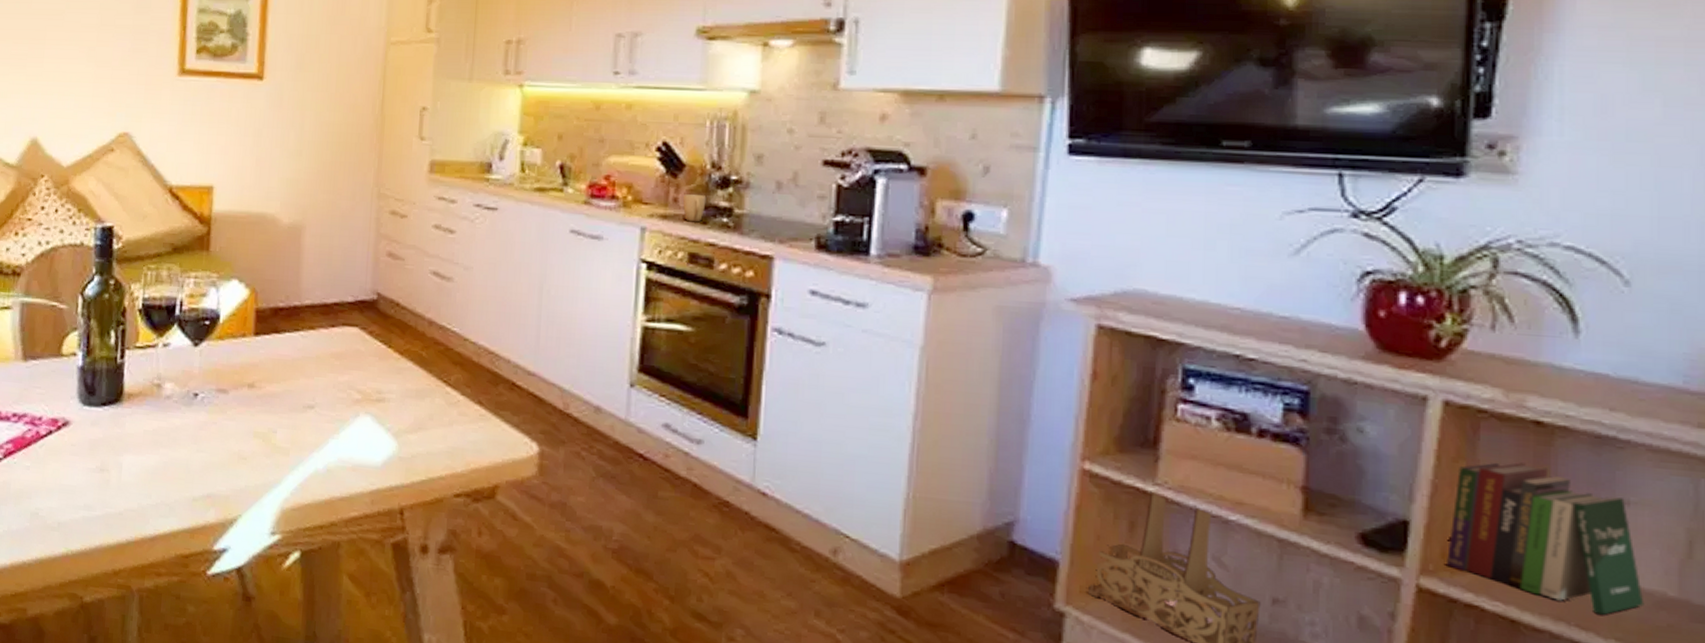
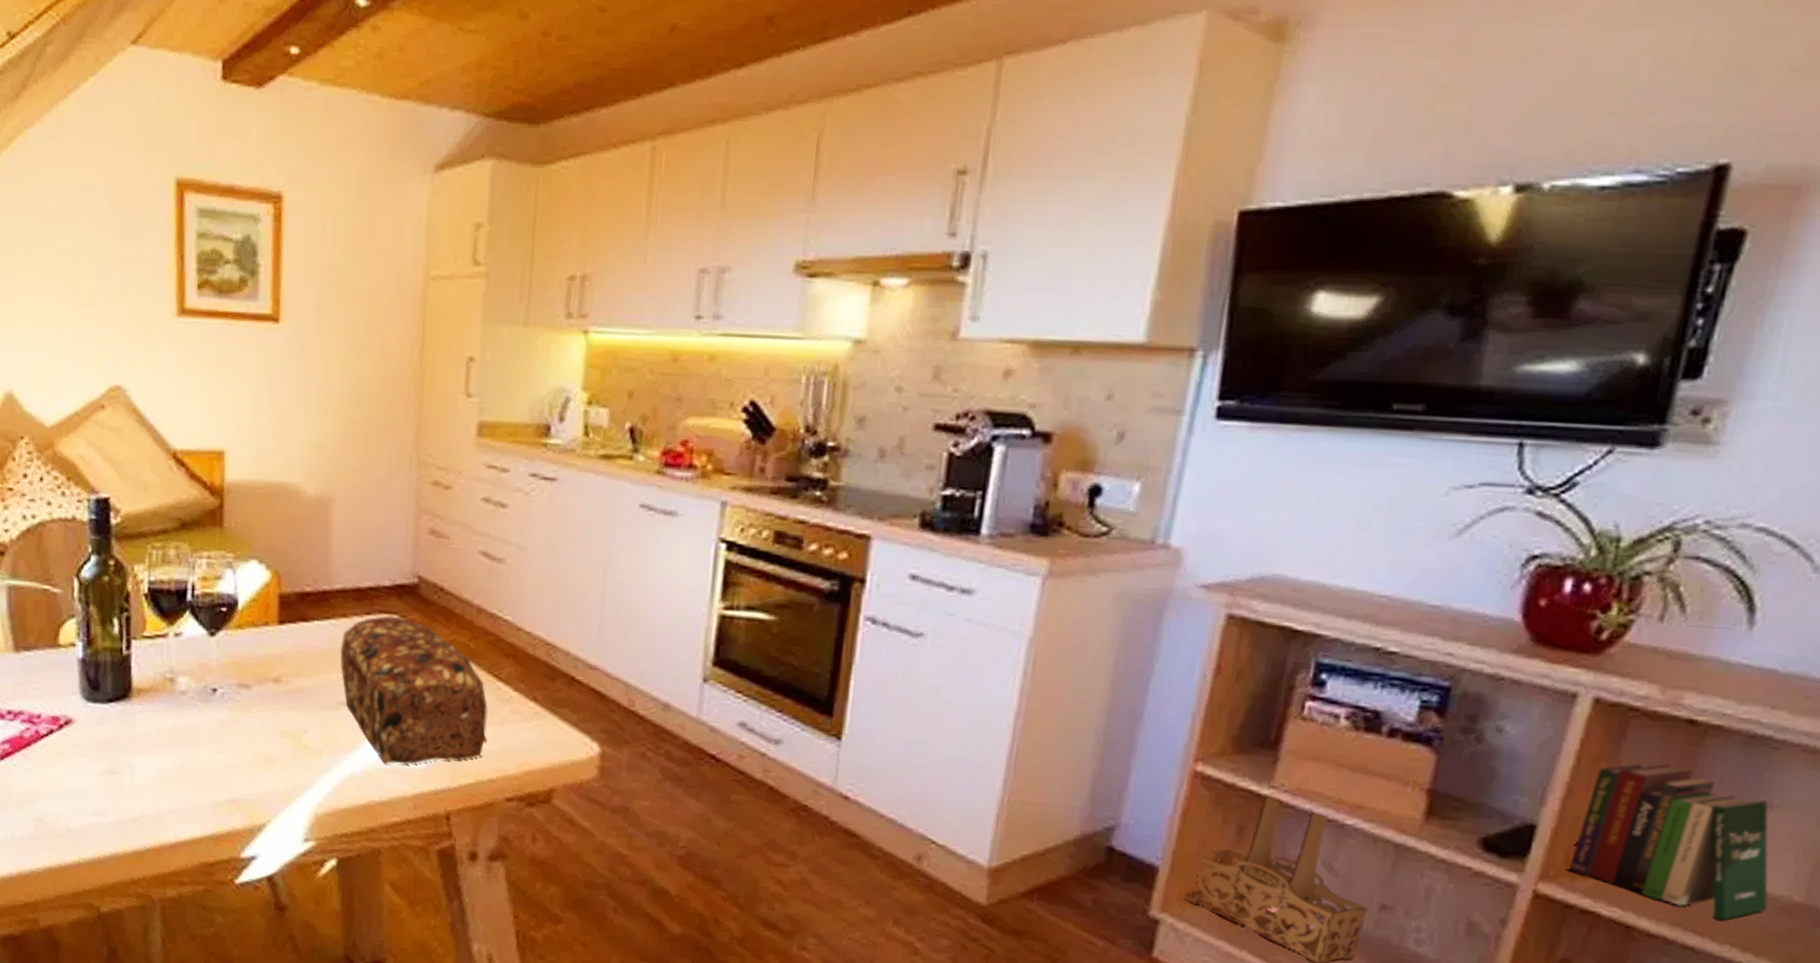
bread loaf: none [307,327,438,462] -> present [340,615,488,764]
mug: present [683,194,707,223] -> none [770,463,798,496]

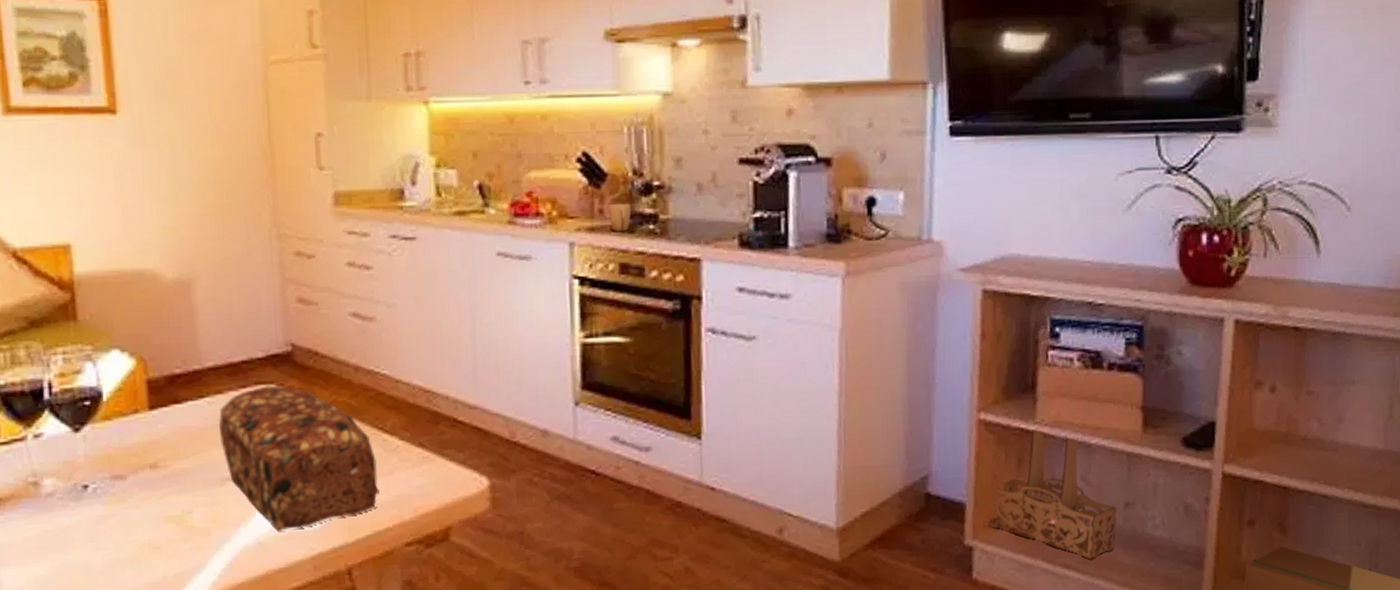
mug: none [770,463,798,496] -> present [609,204,632,232]
books: present [1569,763,1769,921] -> none [1241,362,1365,472]

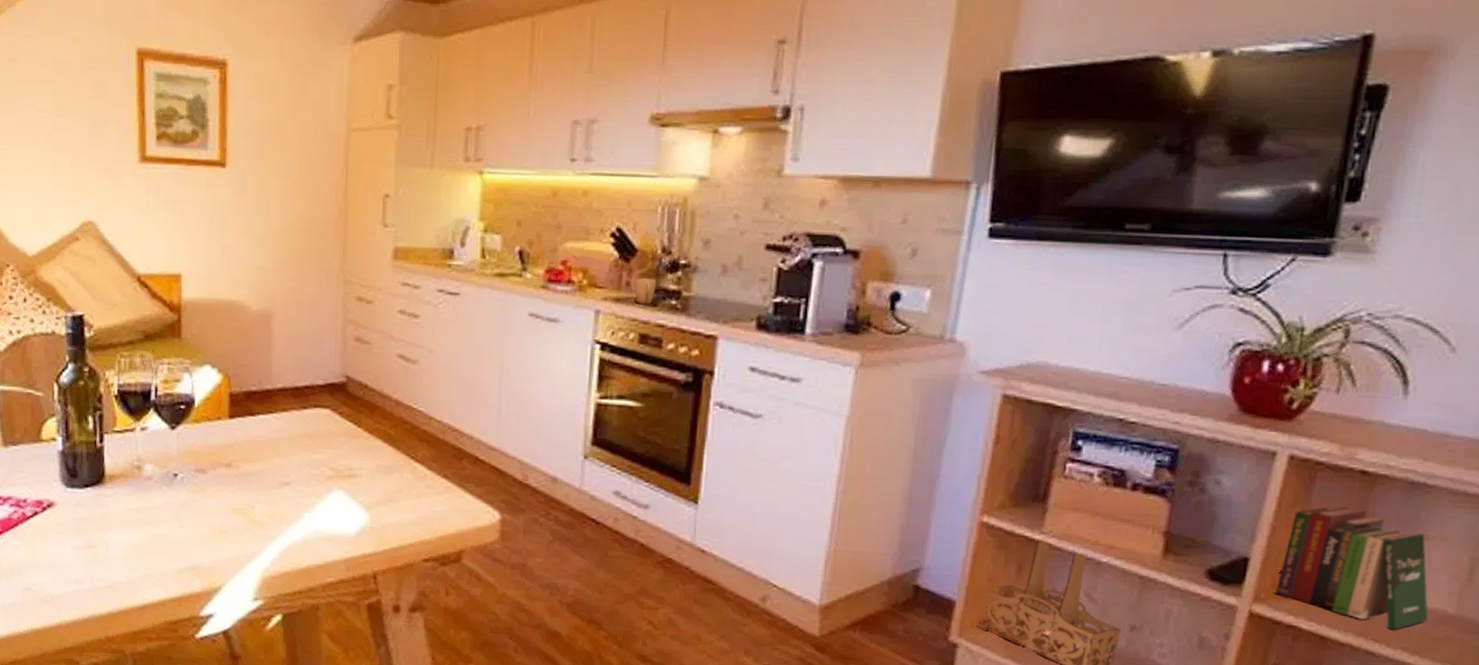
bread loaf: present [218,385,378,530] -> none [281,409,407,533]
books: none [1241,362,1365,472] -> present [1275,506,1429,630]

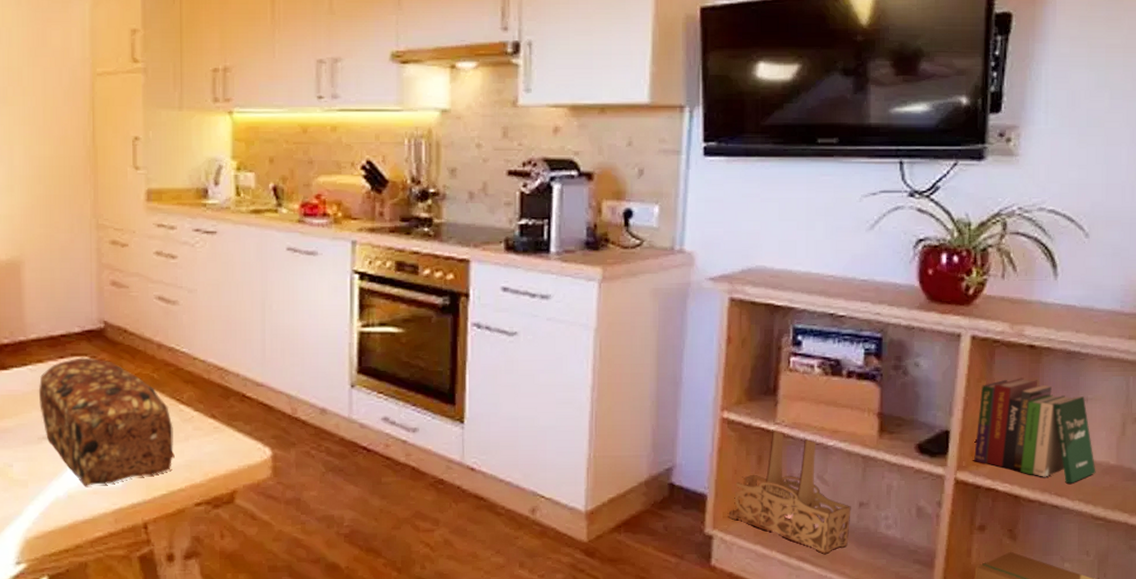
bread loaf: none [281,409,407,533] -> present [38,357,173,485]
mug: present [635,278,657,305] -> none [388,208,409,233]

